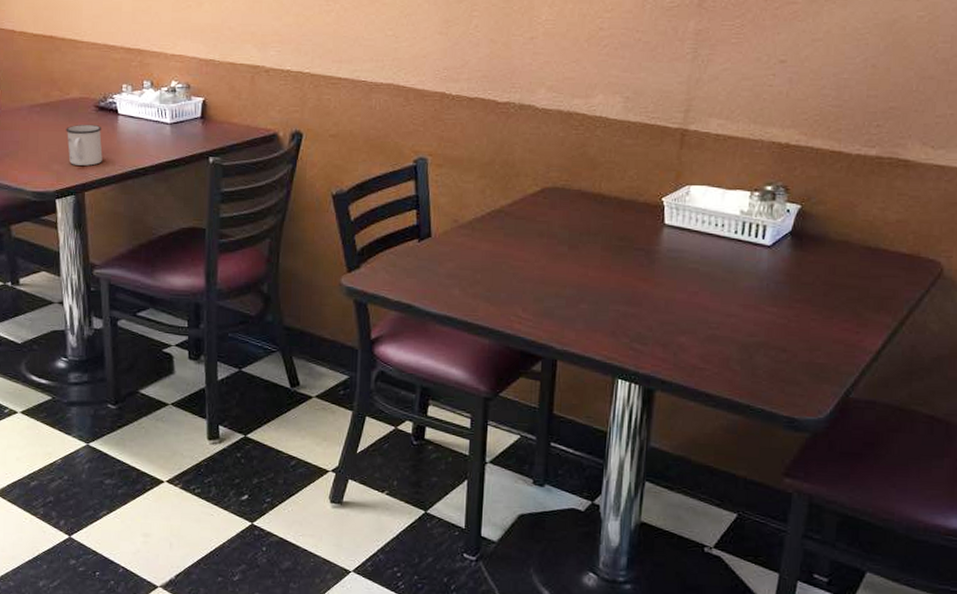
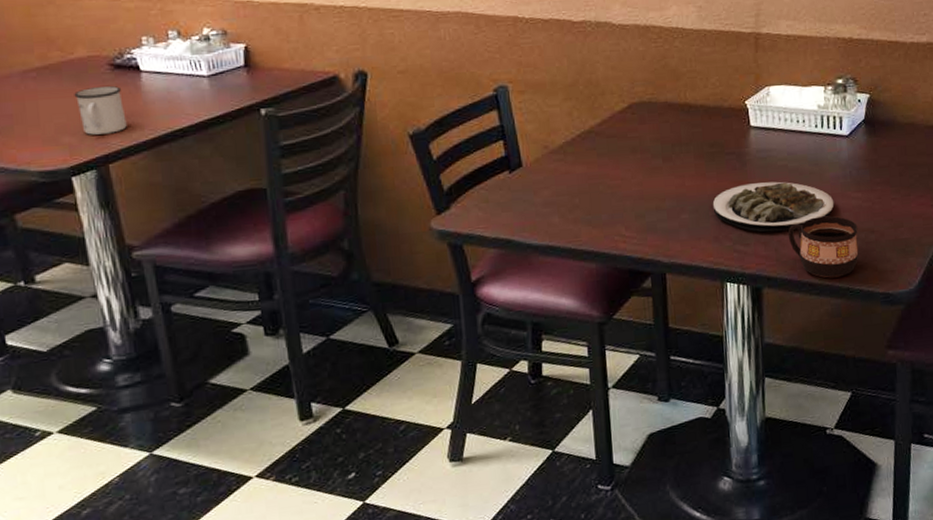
plate: none [614,282,745,336] -> present [712,181,834,232]
cup: none [689,326,768,393] -> present [787,215,859,278]

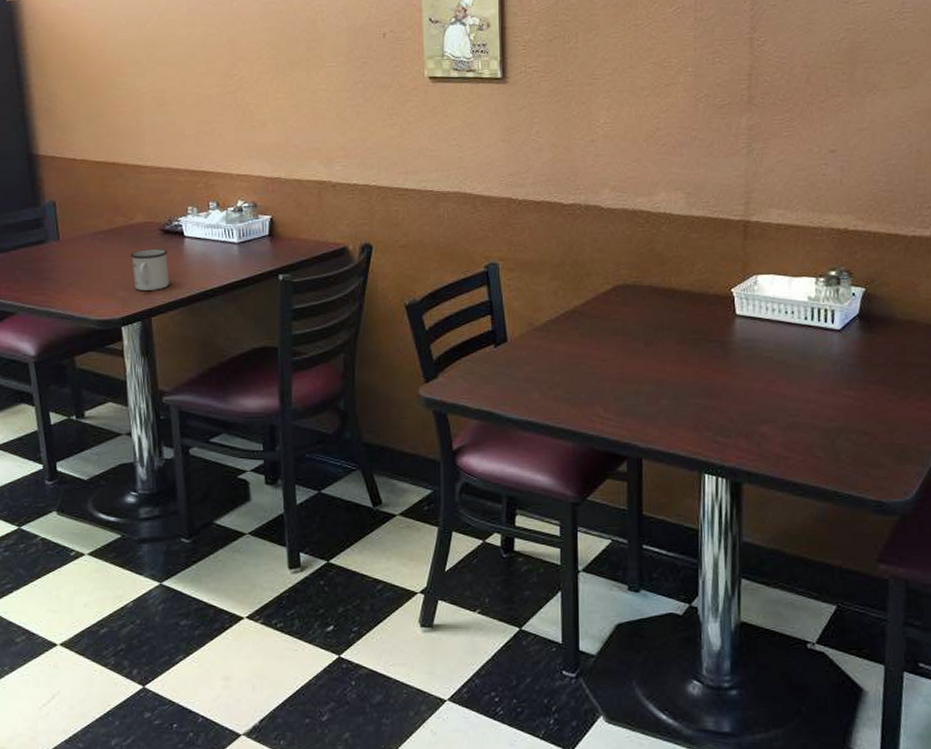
plate: present [712,181,834,232] -> none [693,373,823,425]
cup: present [787,215,859,278] -> none [771,413,849,479]

